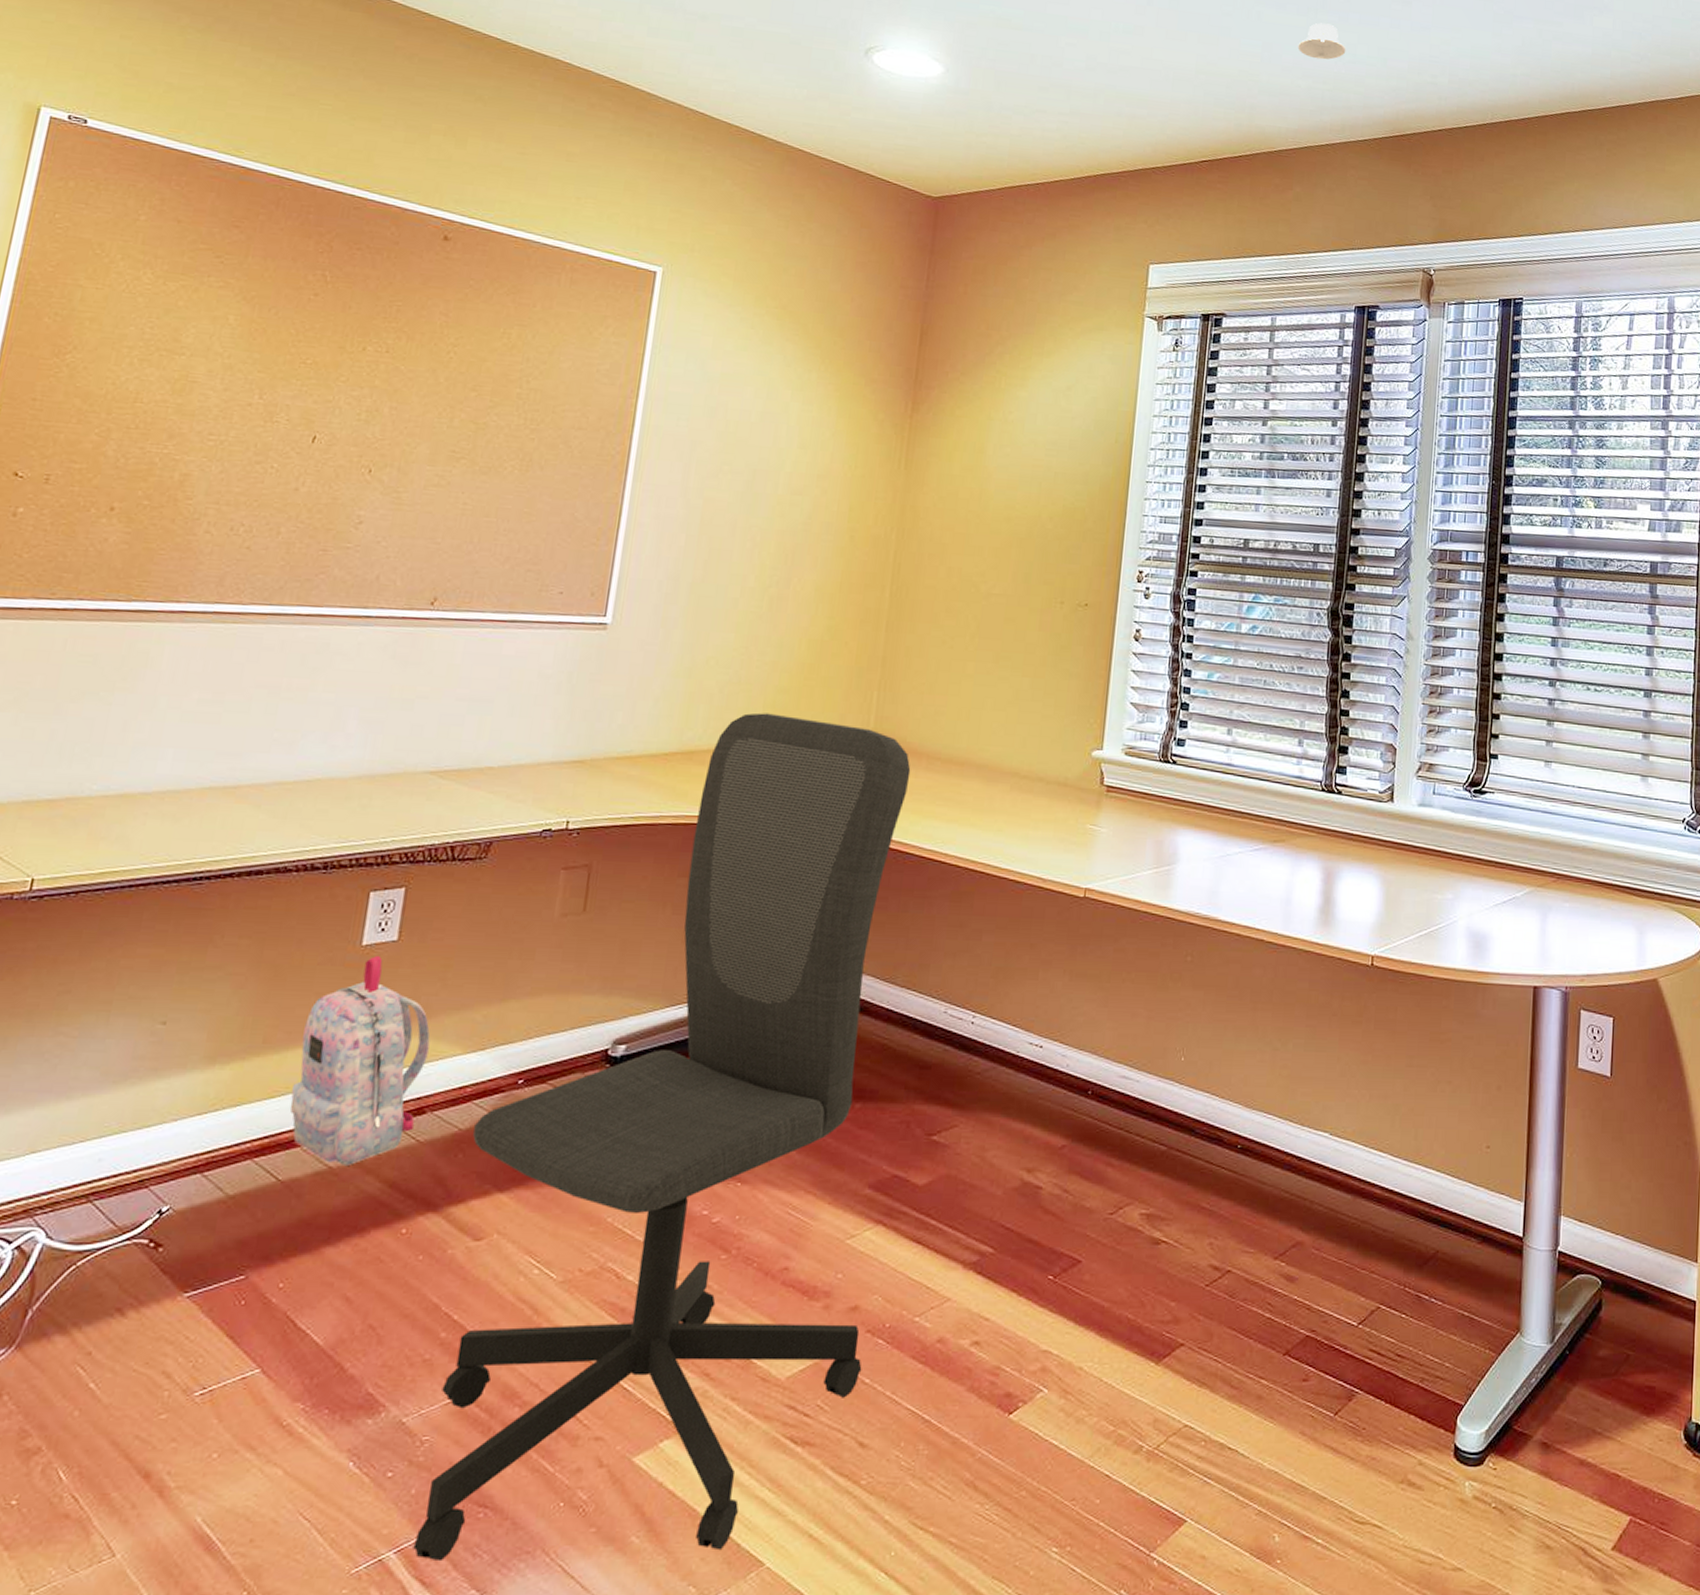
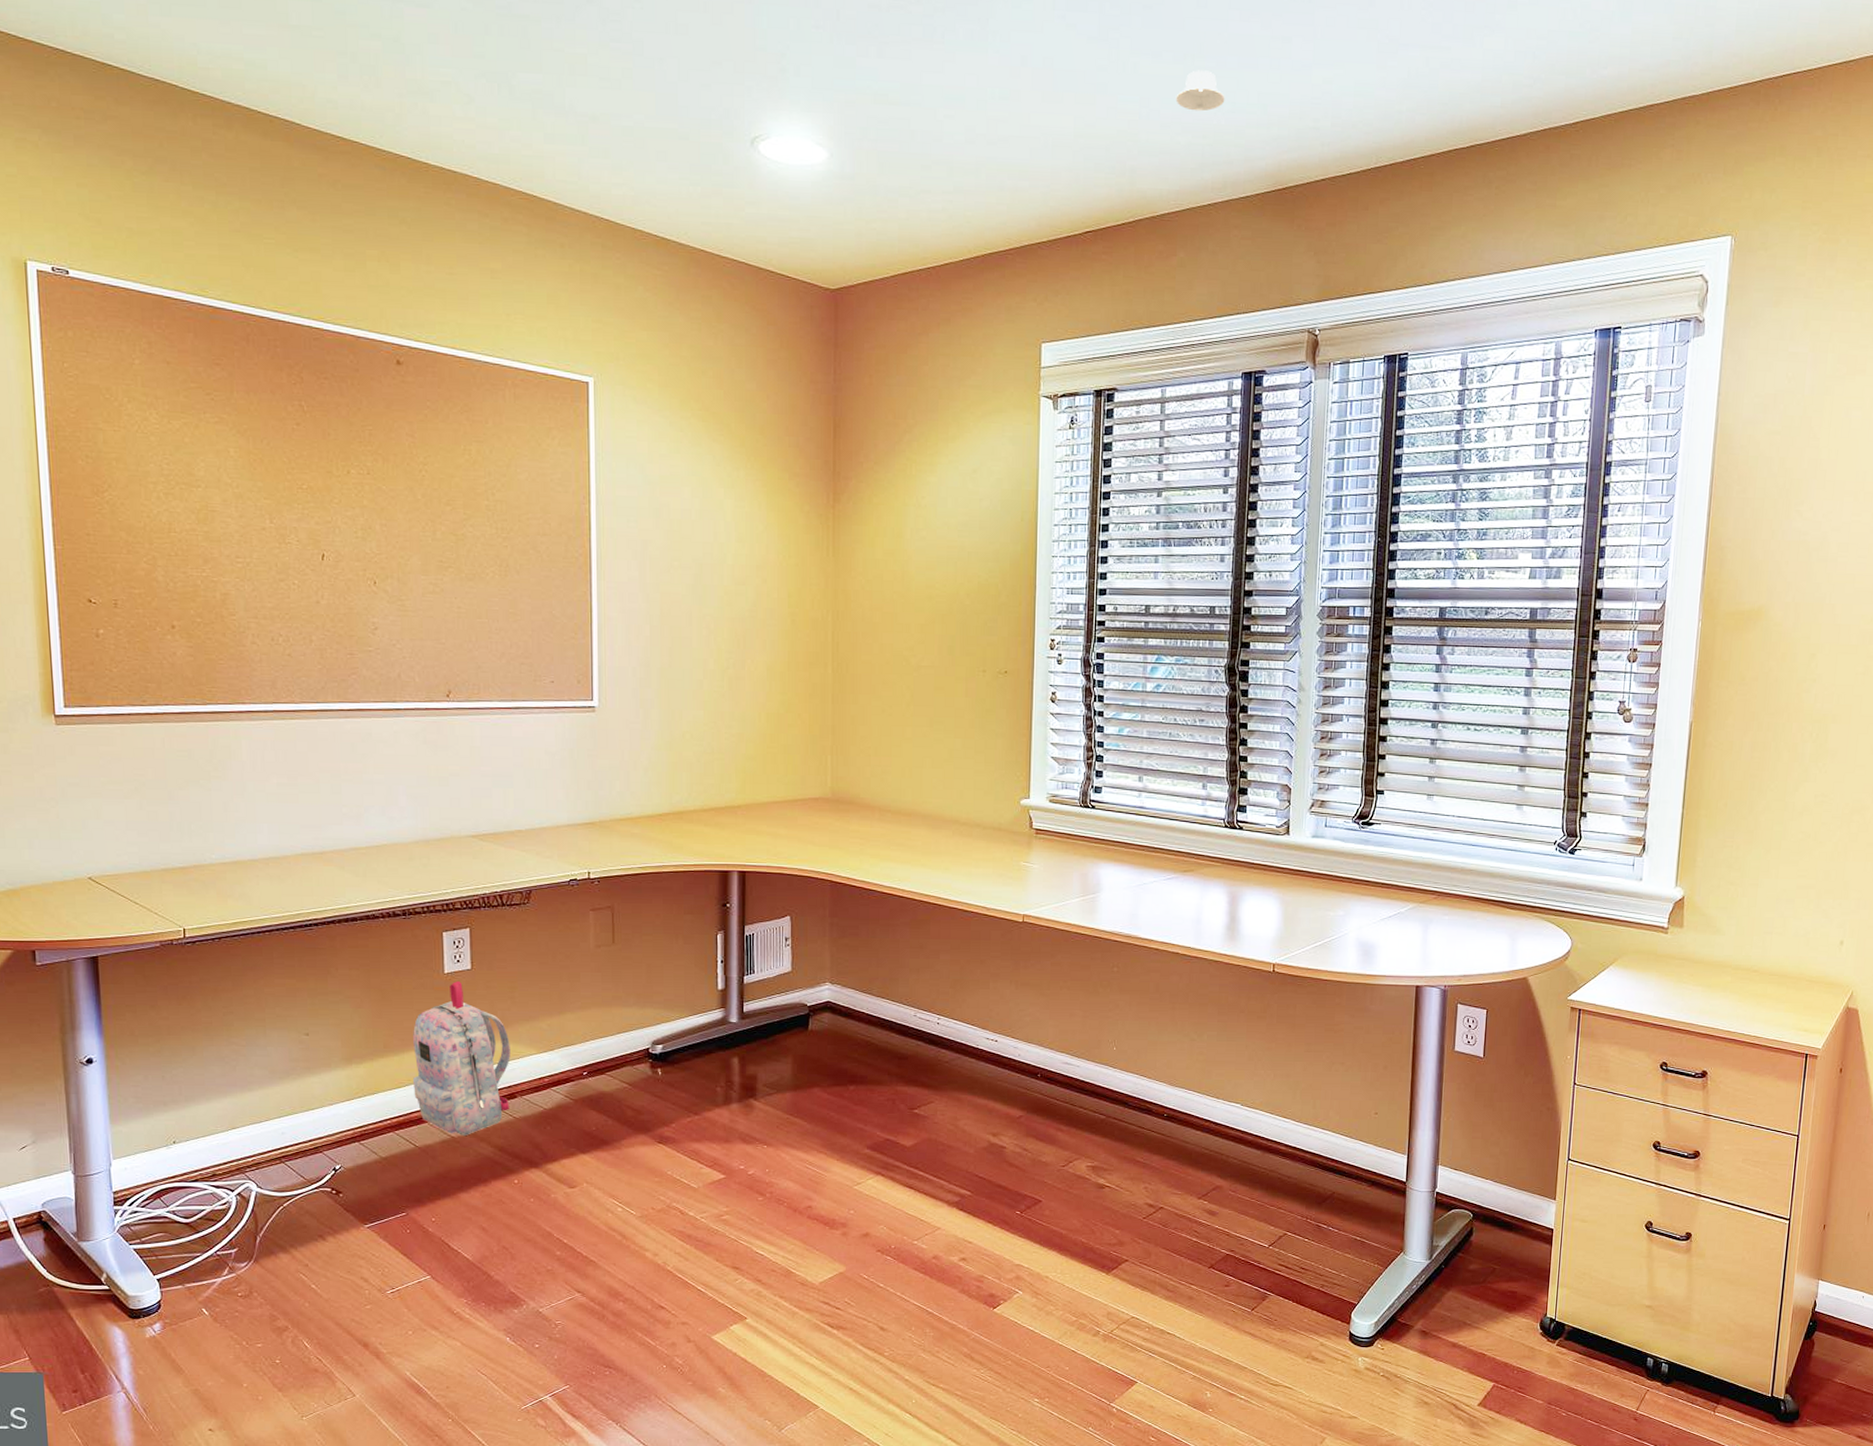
office chair: present [413,712,911,1562] -> none [555,777,877,1402]

